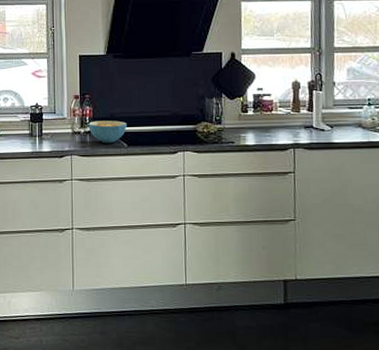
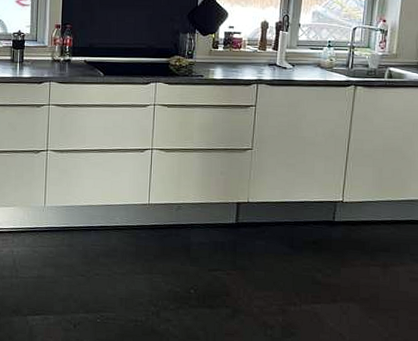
cereal bowl: present [88,120,127,144] -> none [68,50,104,72]

